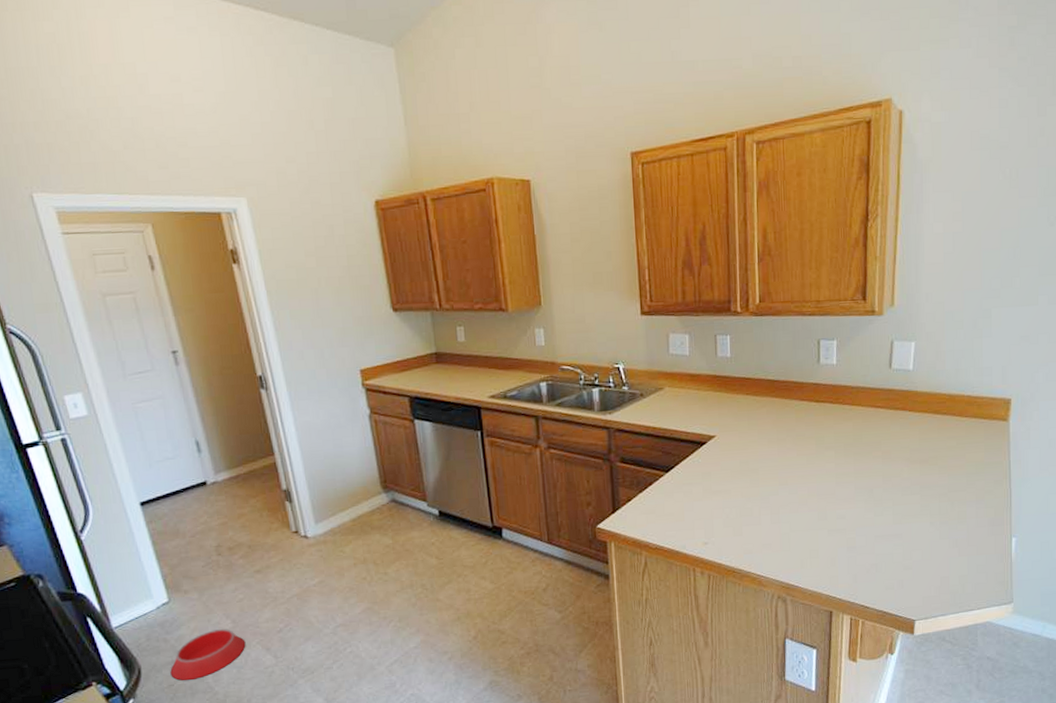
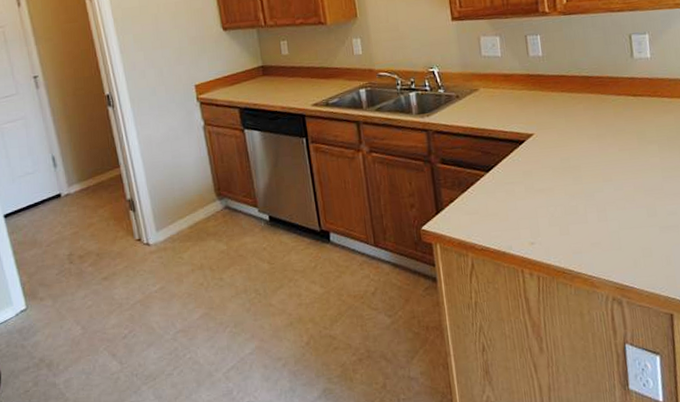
pet bowl: present [170,629,246,681] -> none [26,335,94,386]

